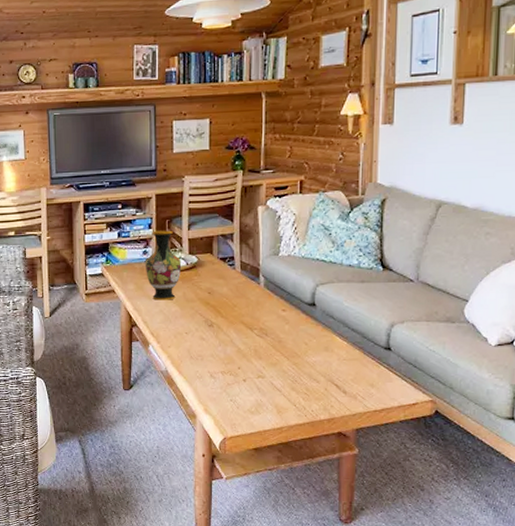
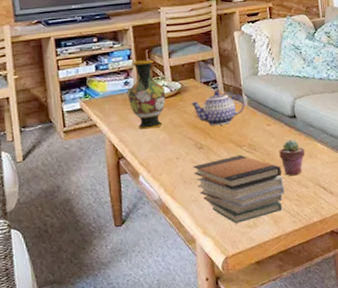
book stack: none [201,337,293,407] -> present [193,154,285,224]
teapot: none [205,268,261,305] -> present [190,90,245,126]
potted succulent: none [292,329,321,367] -> present [279,139,305,176]

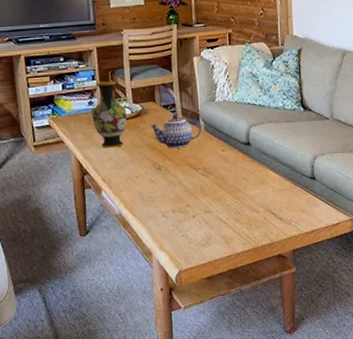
book stack: present [193,154,285,224] -> none [151,177,236,241]
potted succulent: present [279,139,305,176] -> none [232,165,258,200]

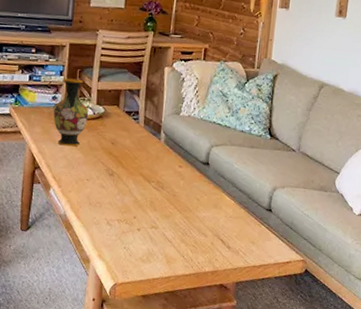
teapot: present [150,114,202,149] -> none [109,122,162,158]

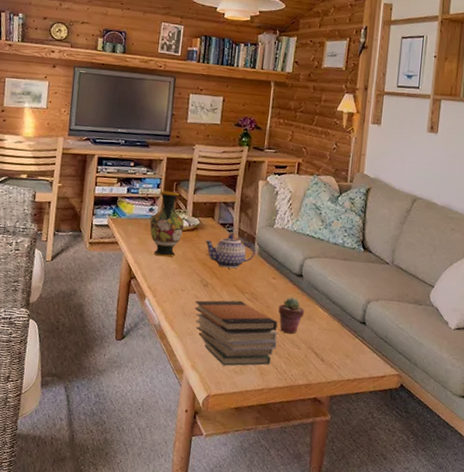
book stack: none [100,189,184,255] -> present [194,300,278,366]
teapot: none [109,122,162,158] -> present [204,234,256,269]
potted succulent: none [185,185,211,221] -> present [278,297,305,333]

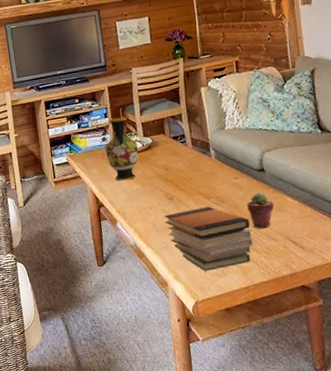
teapot: present [204,234,256,269] -> none [160,145,213,179]

